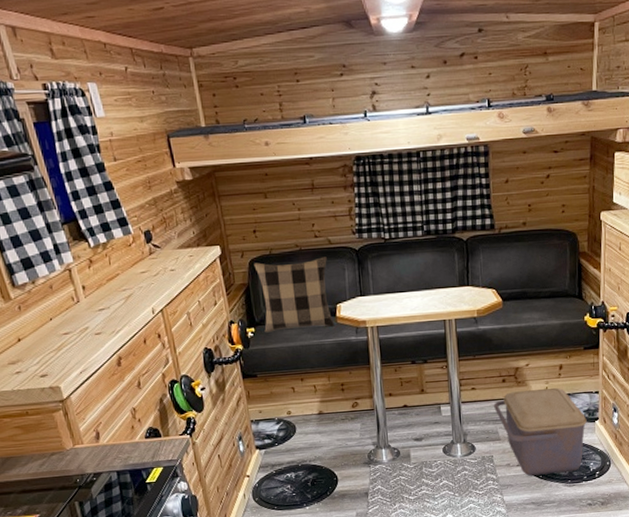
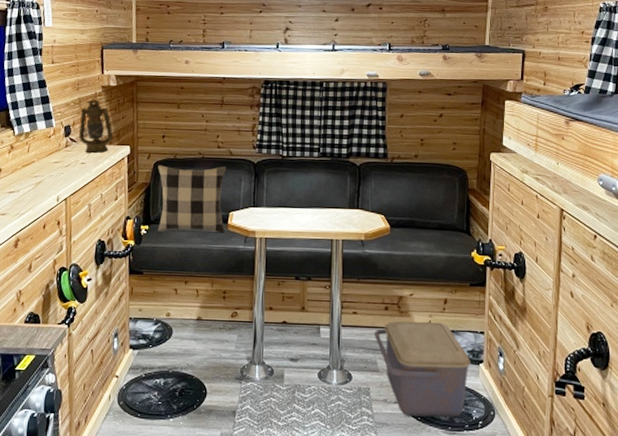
lantern: none [158,198,200,258] -> present [79,100,114,153]

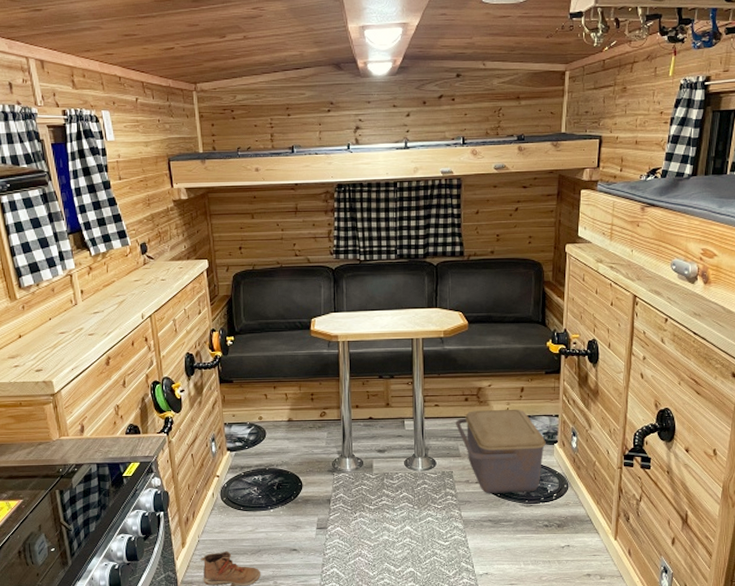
lantern: present [79,100,114,153] -> none [155,215,190,269]
pillow: present [158,165,226,233] -> none [238,274,309,342]

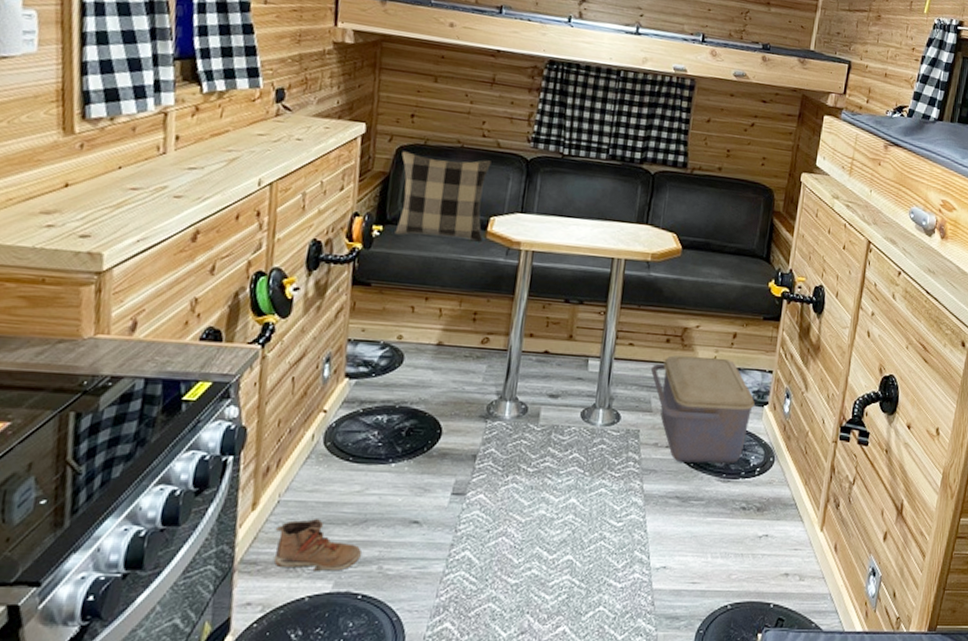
pillow: none [238,274,309,342] -> present [395,151,491,242]

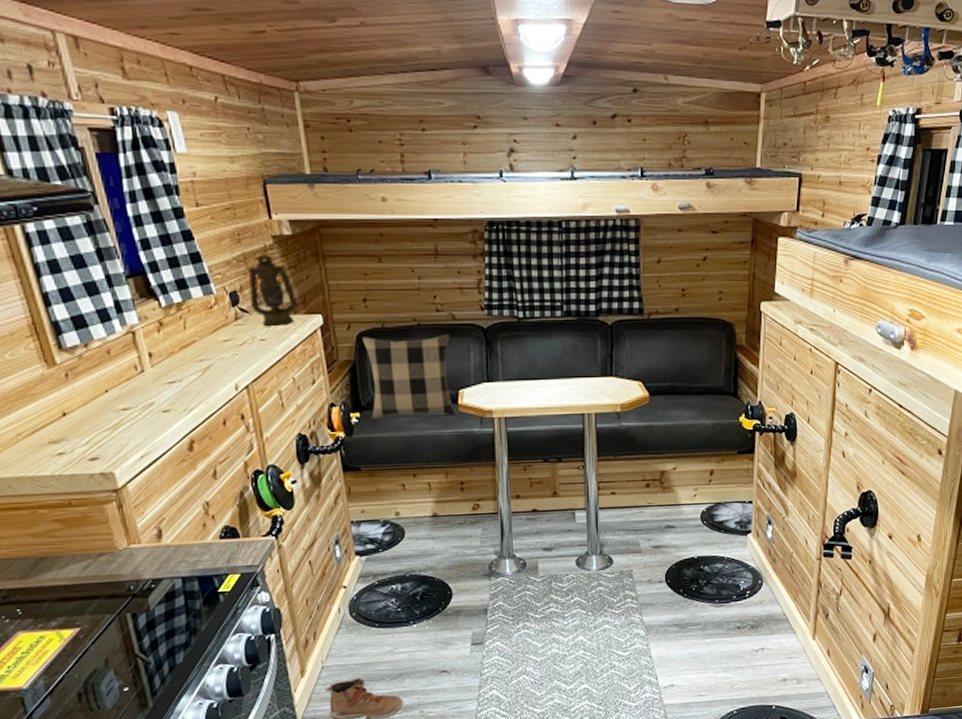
lantern: none [295,58,345,128] -> present [248,255,299,325]
cooler: present [651,355,755,464] -> none [636,495,738,594]

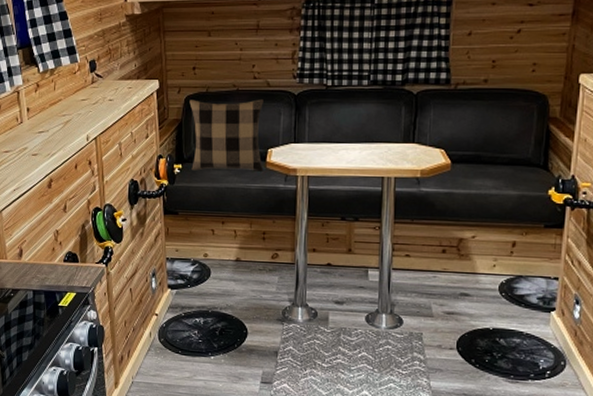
lantern: present [248,255,299,325] -> none [105,31,141,88]

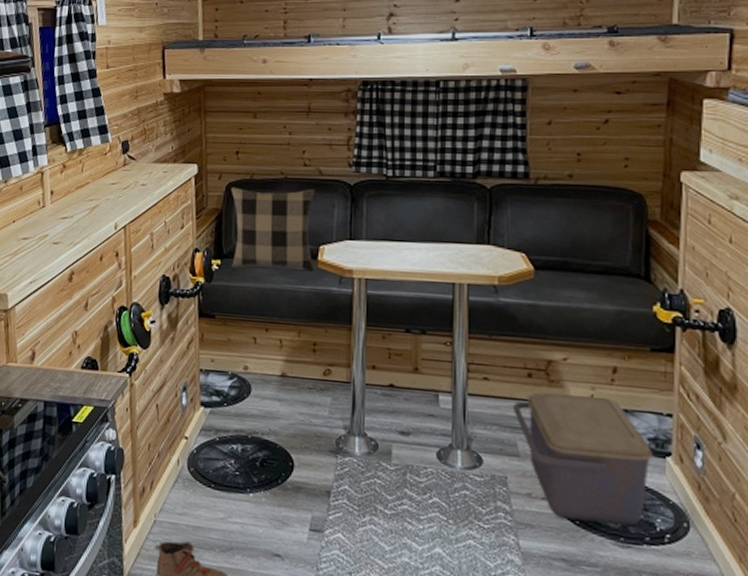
cooler: none [429,265,541,367] -> present [513,392,653,526]

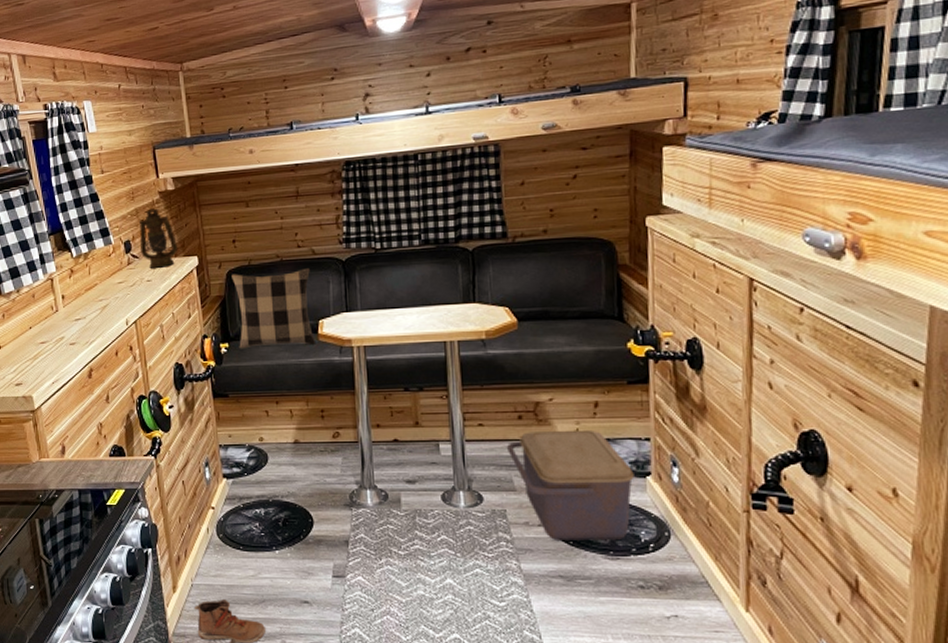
lantern: none [138,109,178,173] -> present [140,208,178,268]

